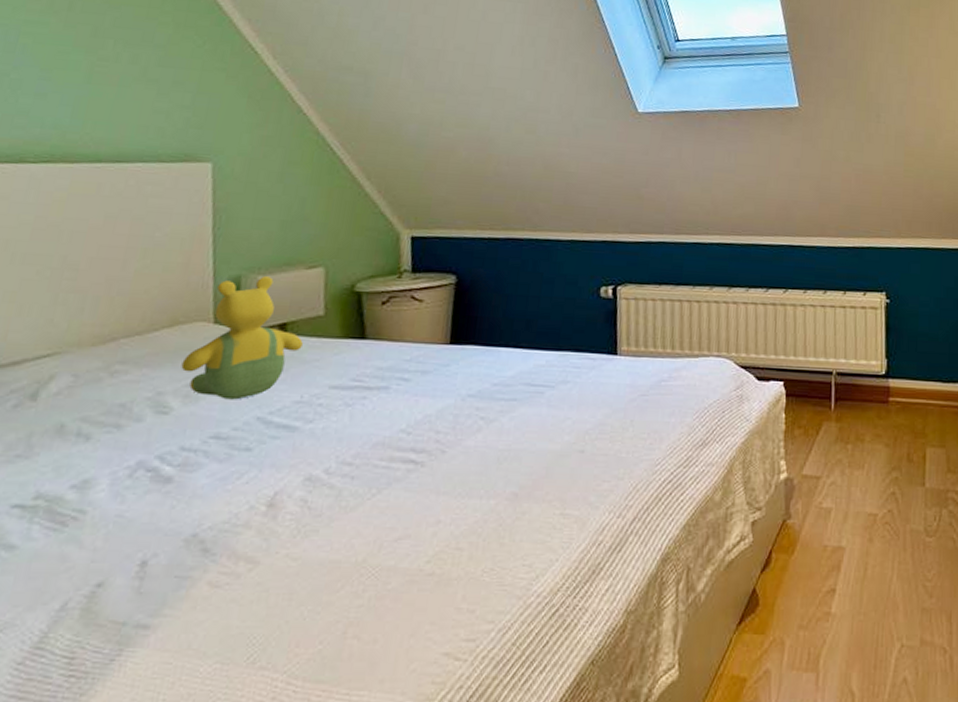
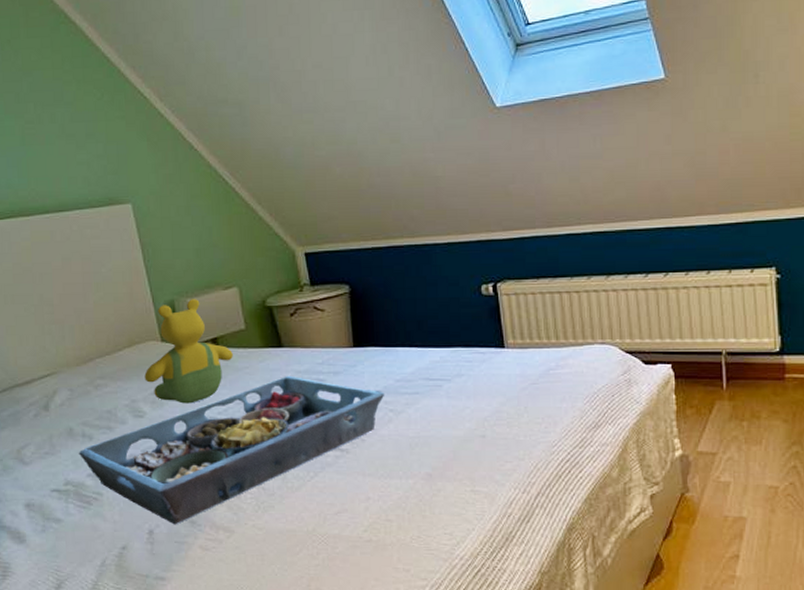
serving tray: none [64,372,478,554] -> present [78,375,385,525]

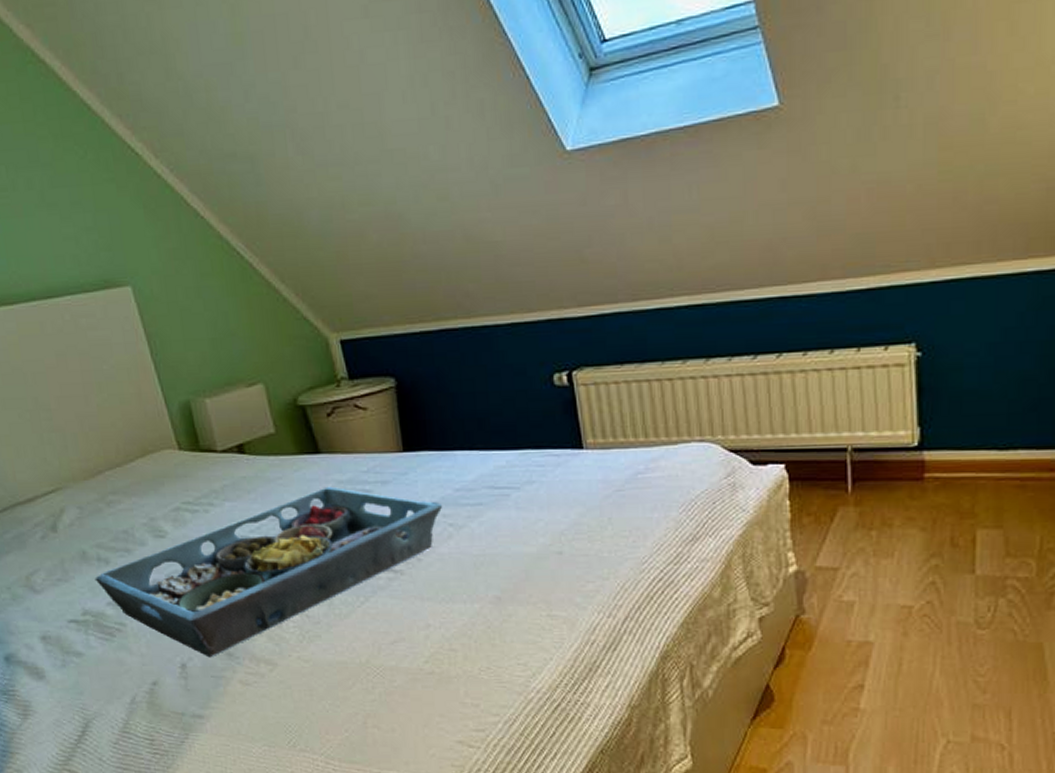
teddy bear: present [144,299,233,404] -> none [162,399,263,521]

